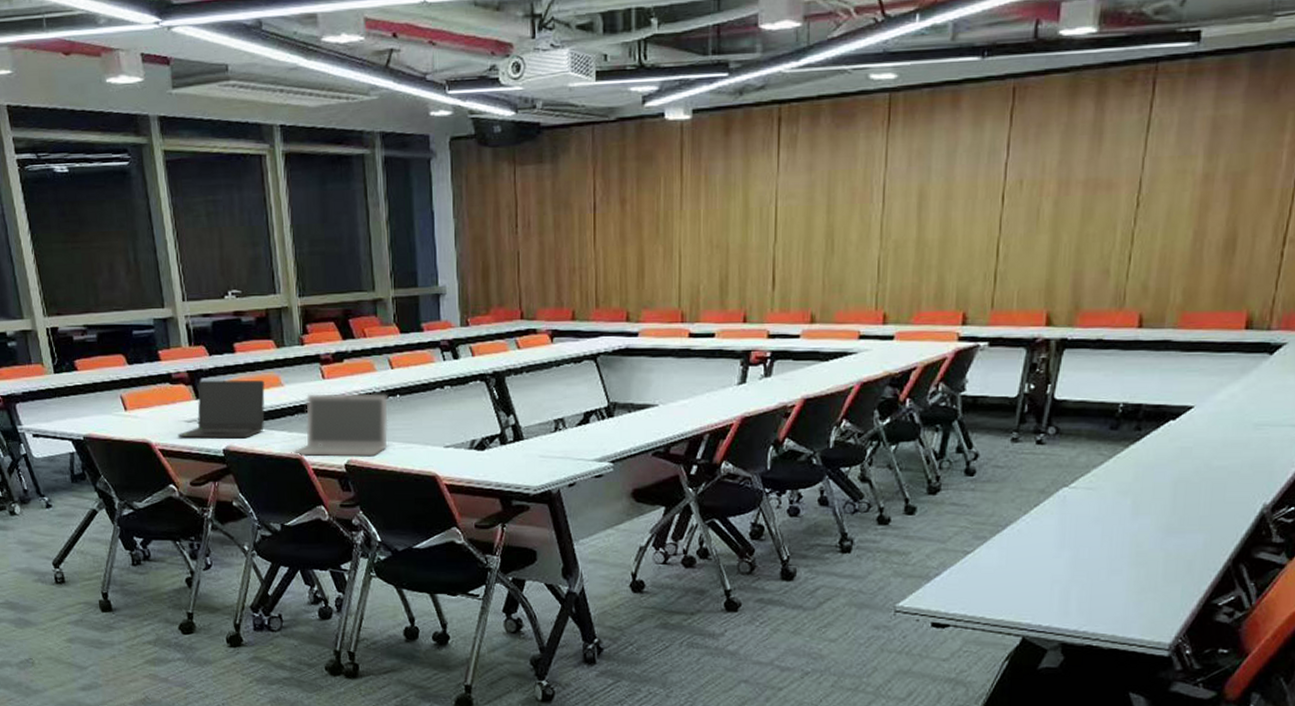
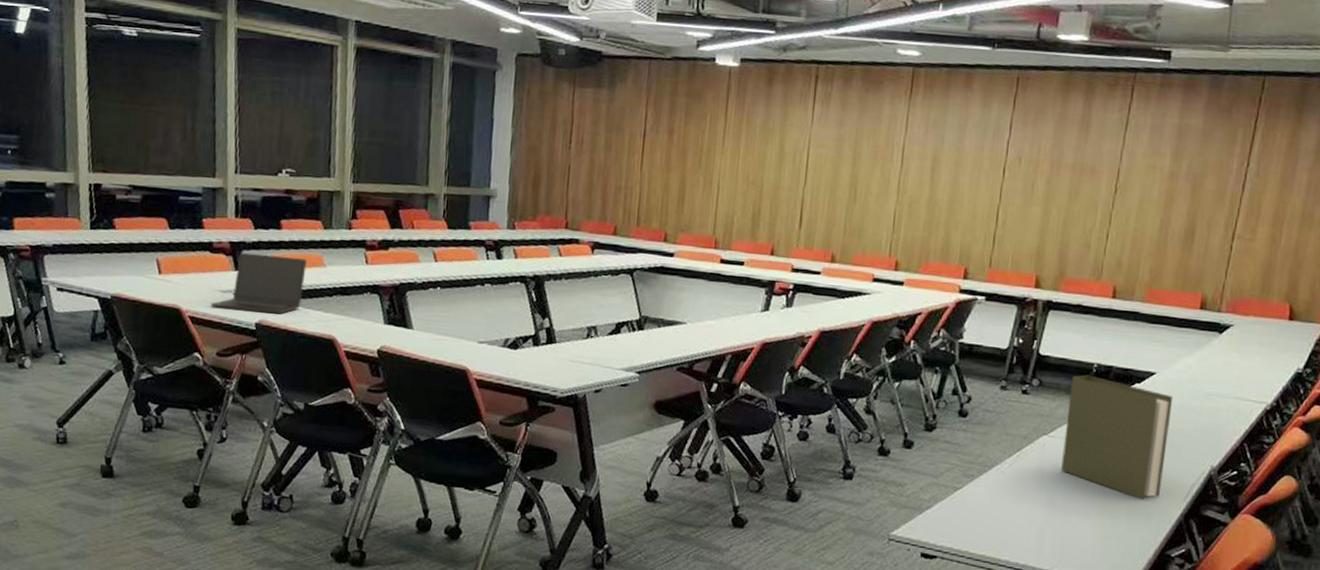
laptop: present [291,393,388,457] -> none [324,277,428,345]
binder: none [1086,416,1216,547] -> present [1061,375,1174,500]

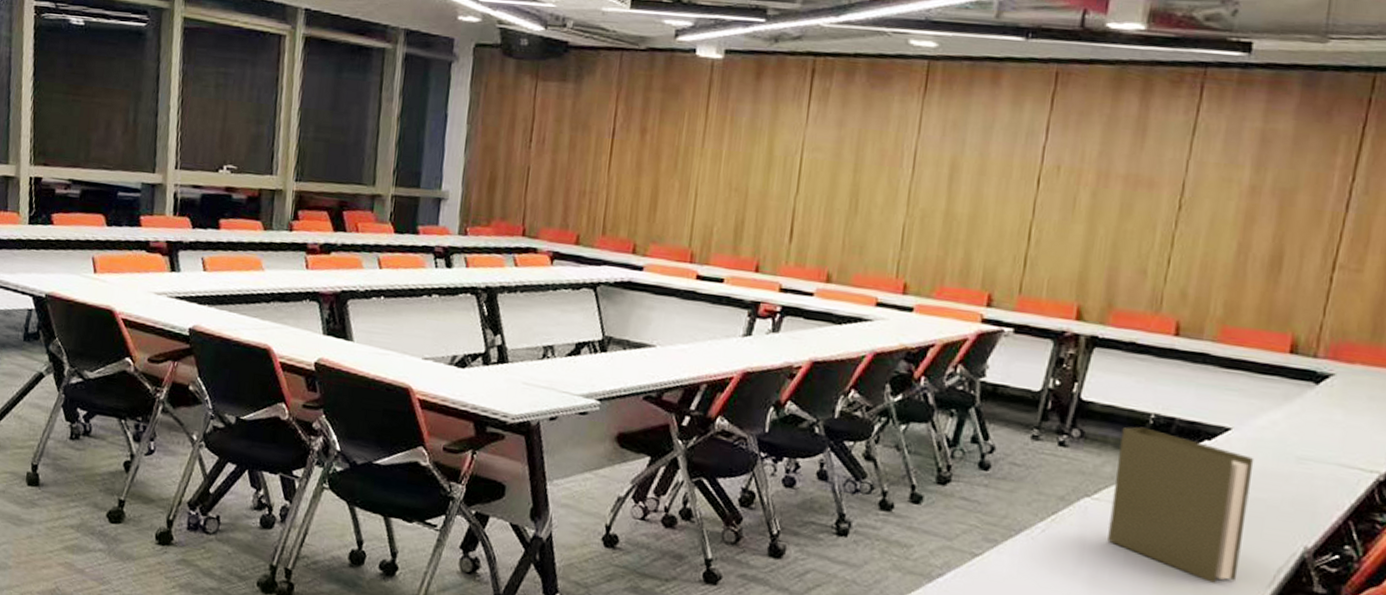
laptop: present [210,252,308,315] -> none [144,252,246,320]

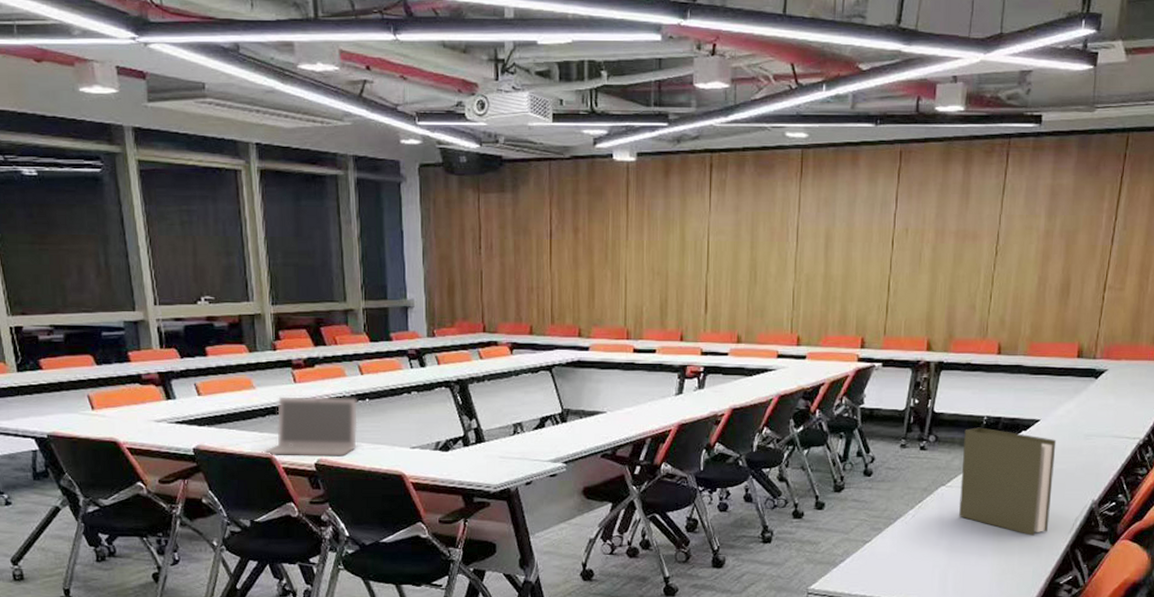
laptop: none [260,282,371,359] -> present [262,396,358,457]

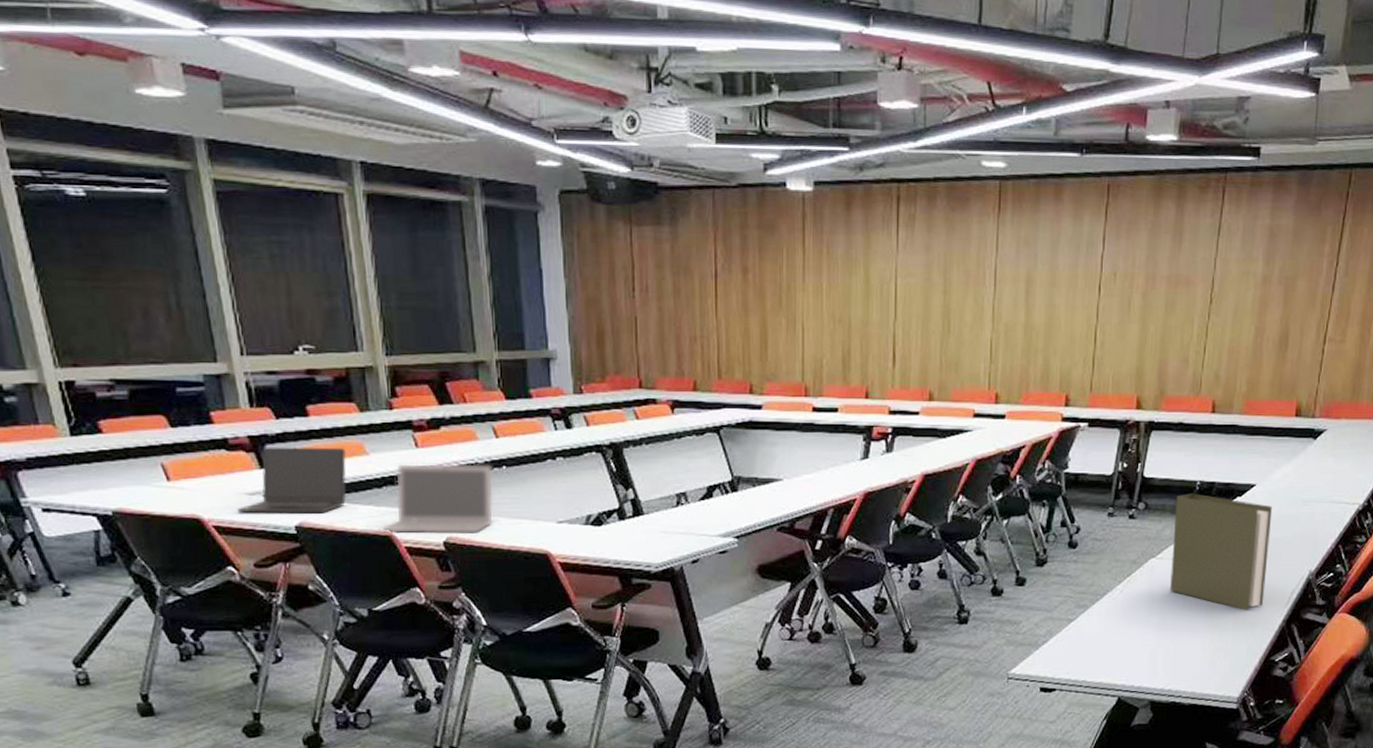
laptop: none [147,381,237,438] -> present [237,447,347,514]

